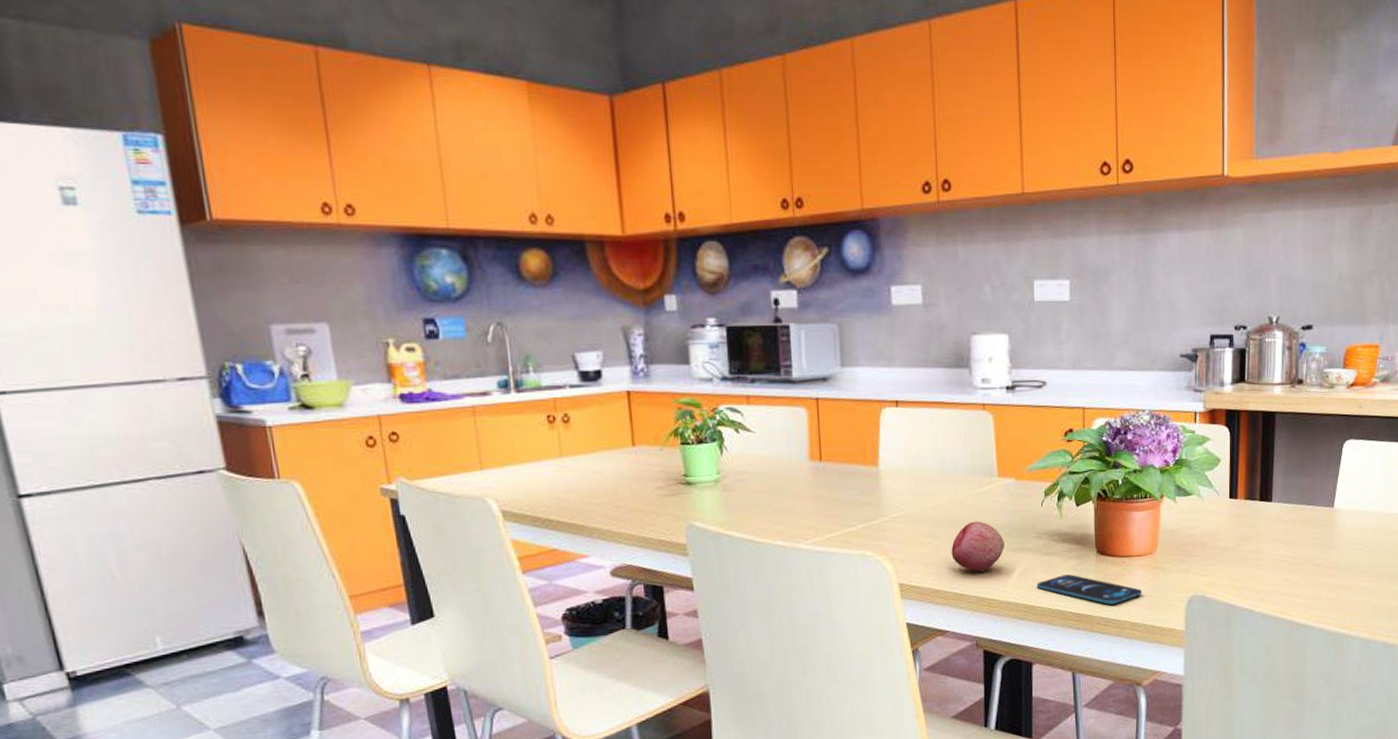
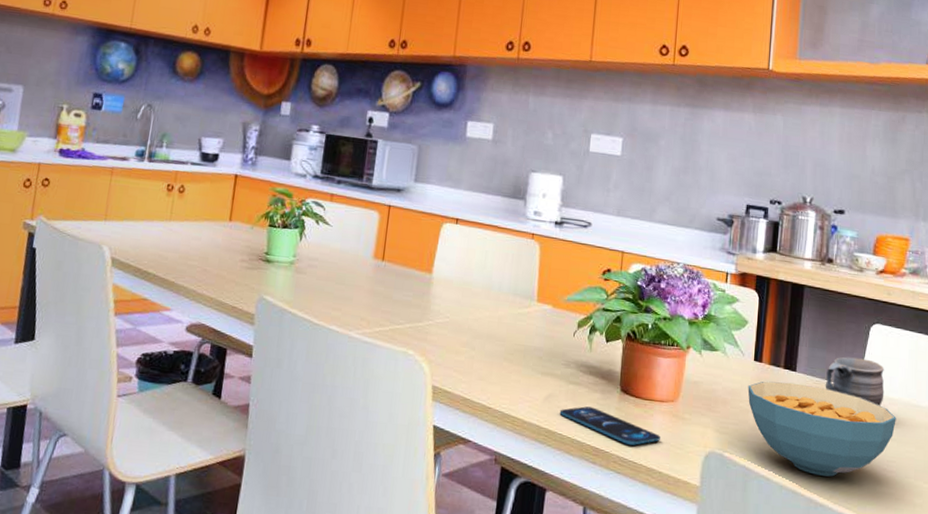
fruit: present [951,521,1004,572] -> none [484,339,535,389]
cereal bowl: none [1225,512,1371,599] -> present [747,381,896,477]
mug: none [1301,477,1359,521] -> present [825,356,885,406]

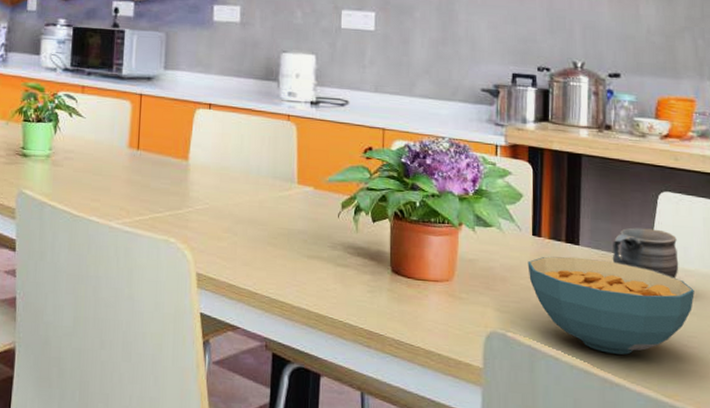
smartphone: present [559,406,660,446] -> none [329,289,437,328]

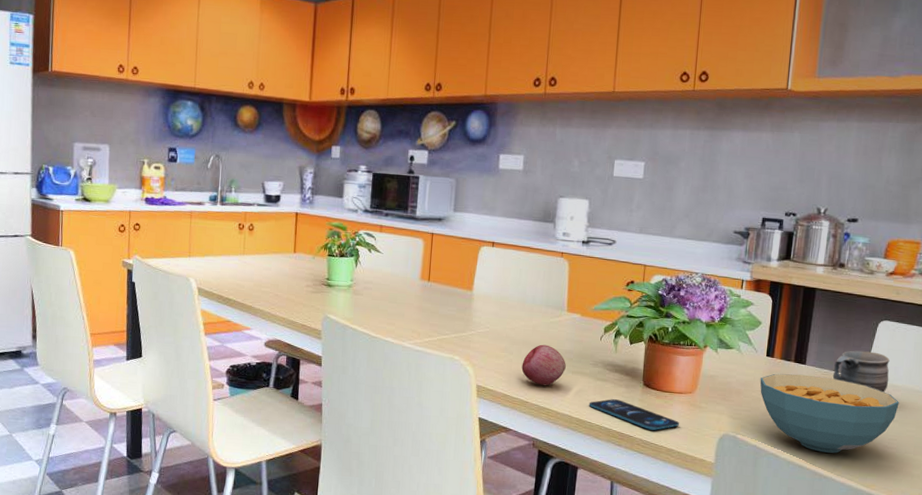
fruit: none [248,223,300,274] -> present [521,344,566,386]
smartphone: none [329,289,437,328] -> present [589,399,679,430]

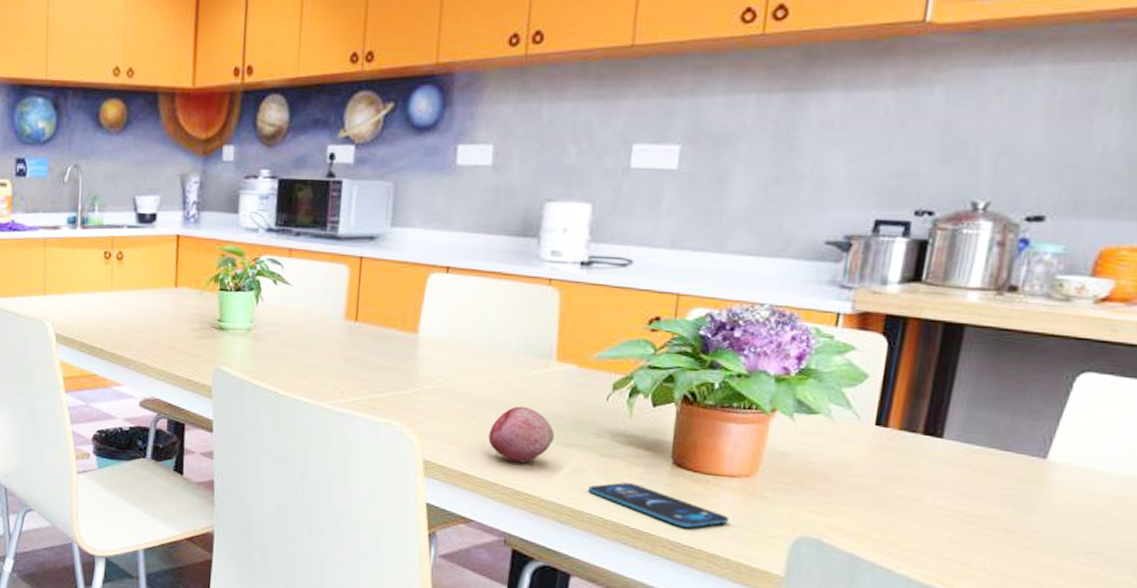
cereal bowl: present [760,373,899,453] -> none [863,451,1109,571]
mug: present [832,350,890,393] -> none [989,417,1095,482]

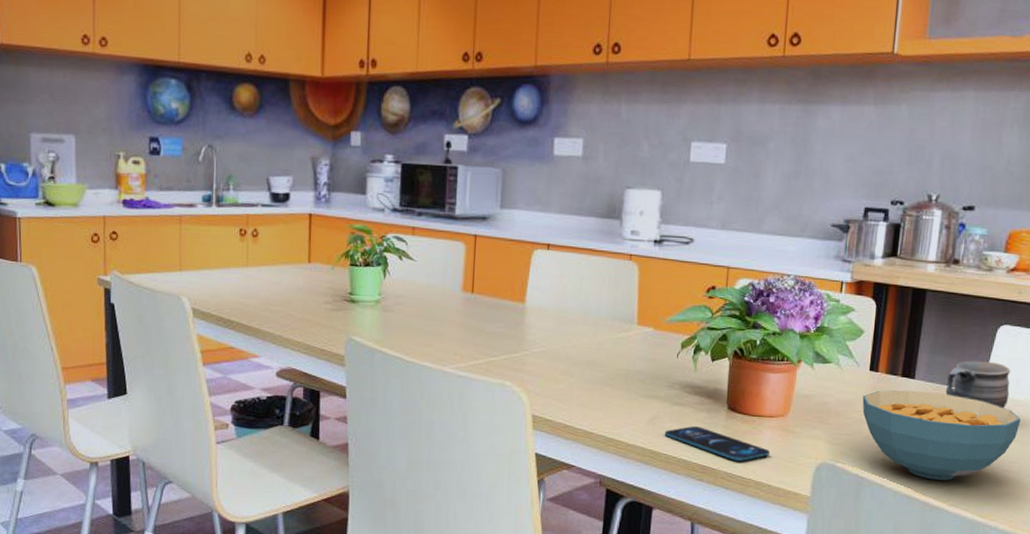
fruit: present [488,406,554,463] -> none [585,364,637,414]
cereal bowl: none [863,451,1109,571] -> present [862,390,1021,480]
mug: none [989,417,1095,482] -> present [945,360,1011,409]

